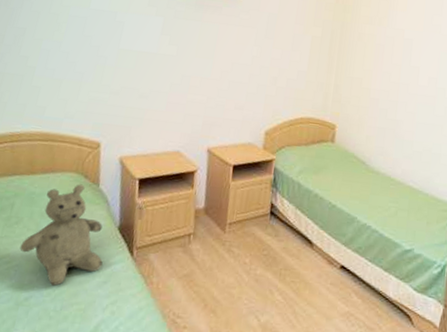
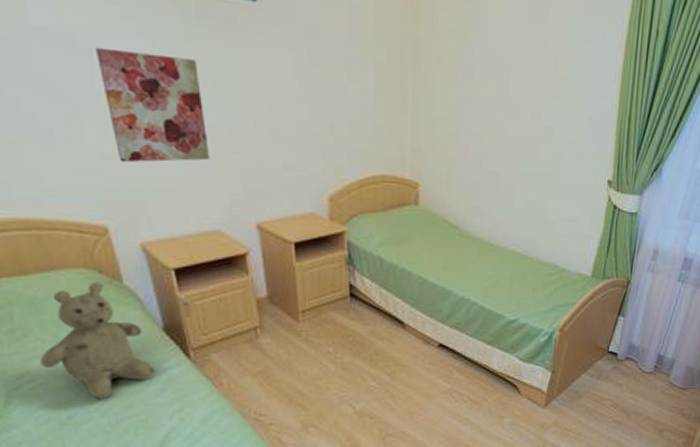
wall art: none [121,22,190,99] -> present [94,47,209,163]

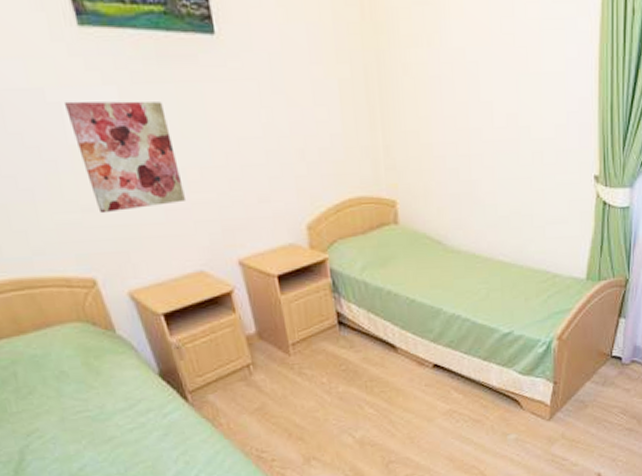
teddy bear: present [40,281,154,400] -> none [46,333,156,450]

